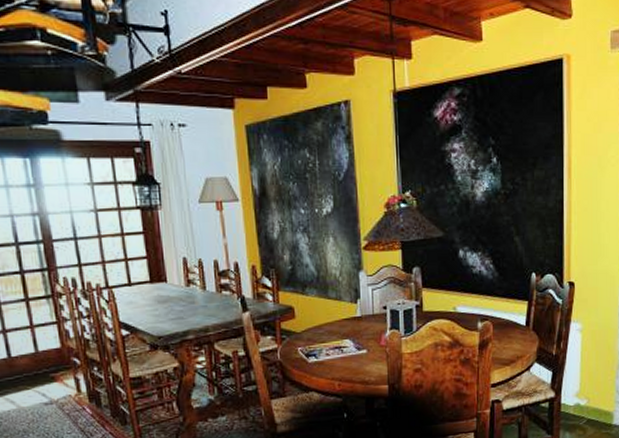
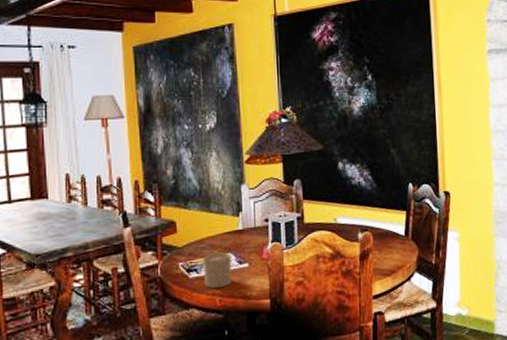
cup: none [321,338,351,373] -> present [202,252,232,288]

